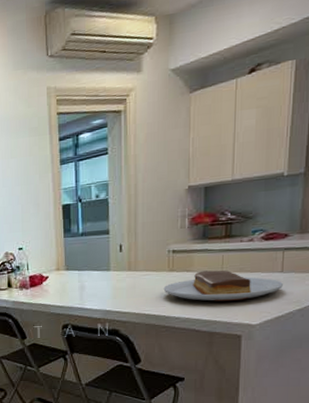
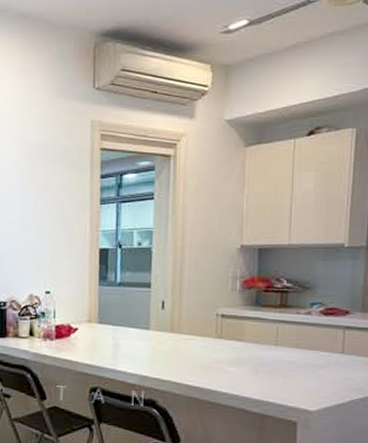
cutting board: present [163,270,283,301] -> none [209,342,344,381]

